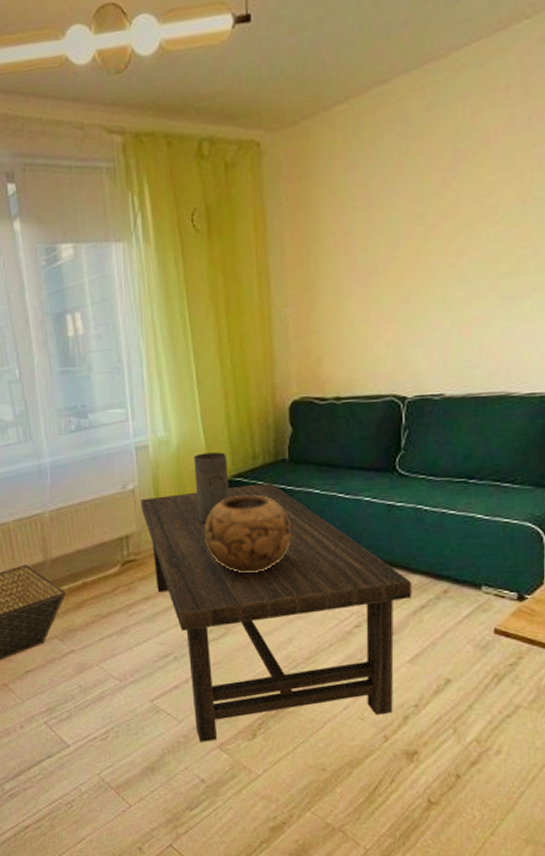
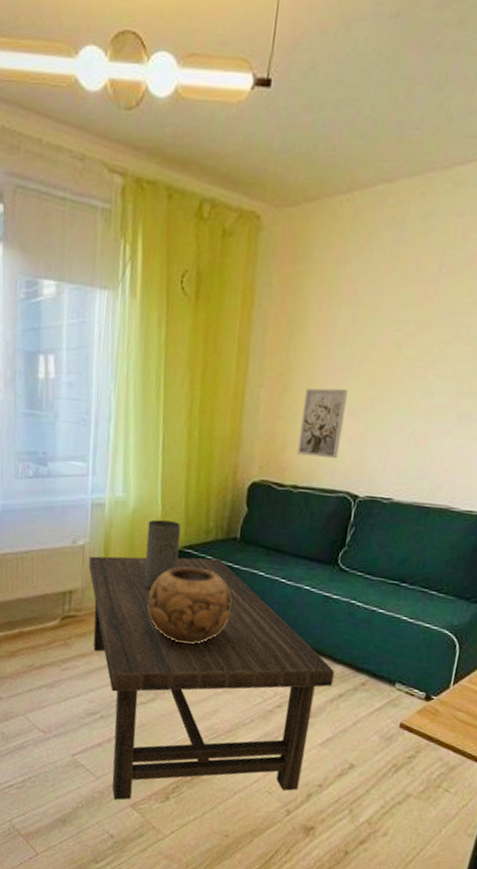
wall art: none [333,291,378,366] -> present [297,388,348,460]

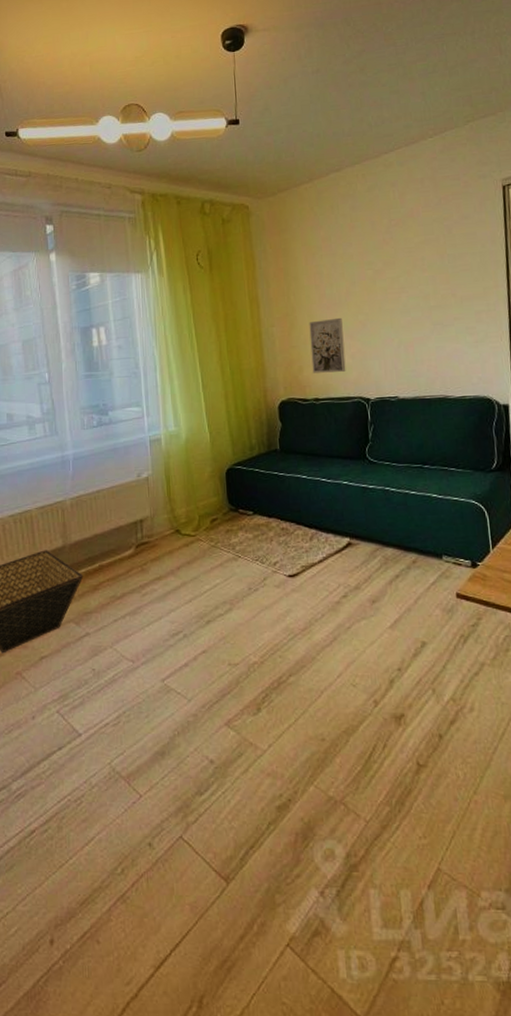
coffee table: present [89,556,334,800] -> none [154,470,387,720]
vase: present [143,519,181,590] -> none [200,444,231,507]
decorative bowl: present [147,567,232,644] -> none [210,481,285,552]

